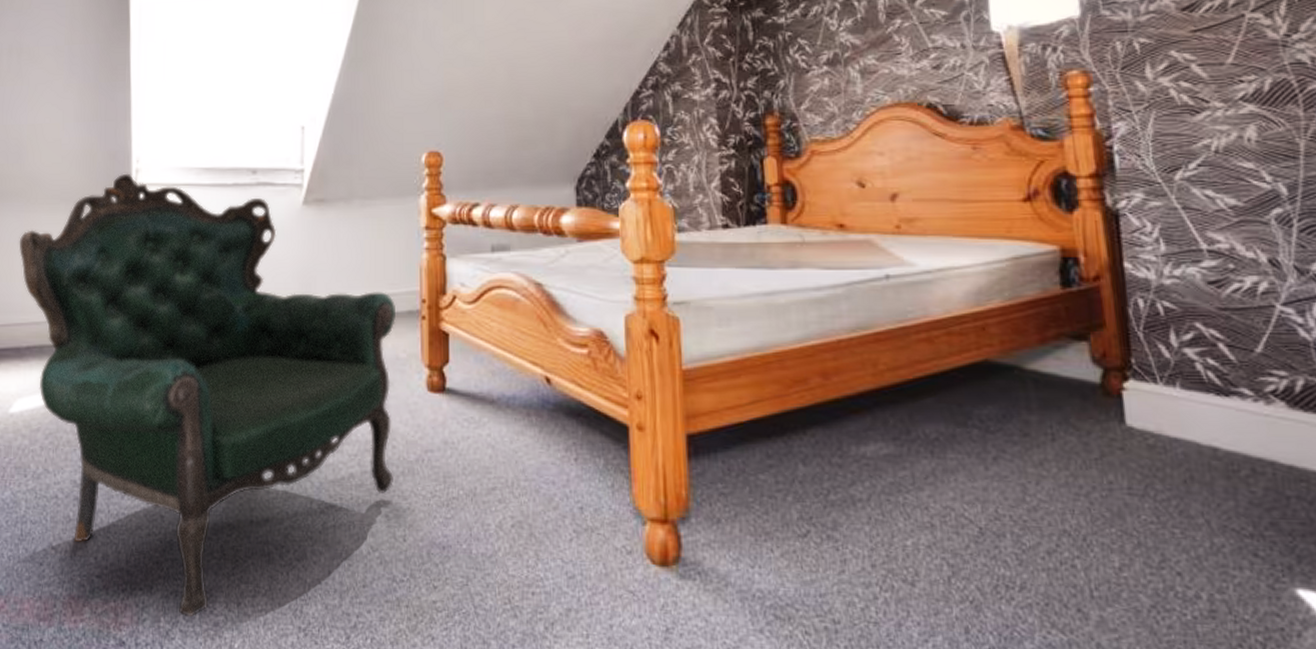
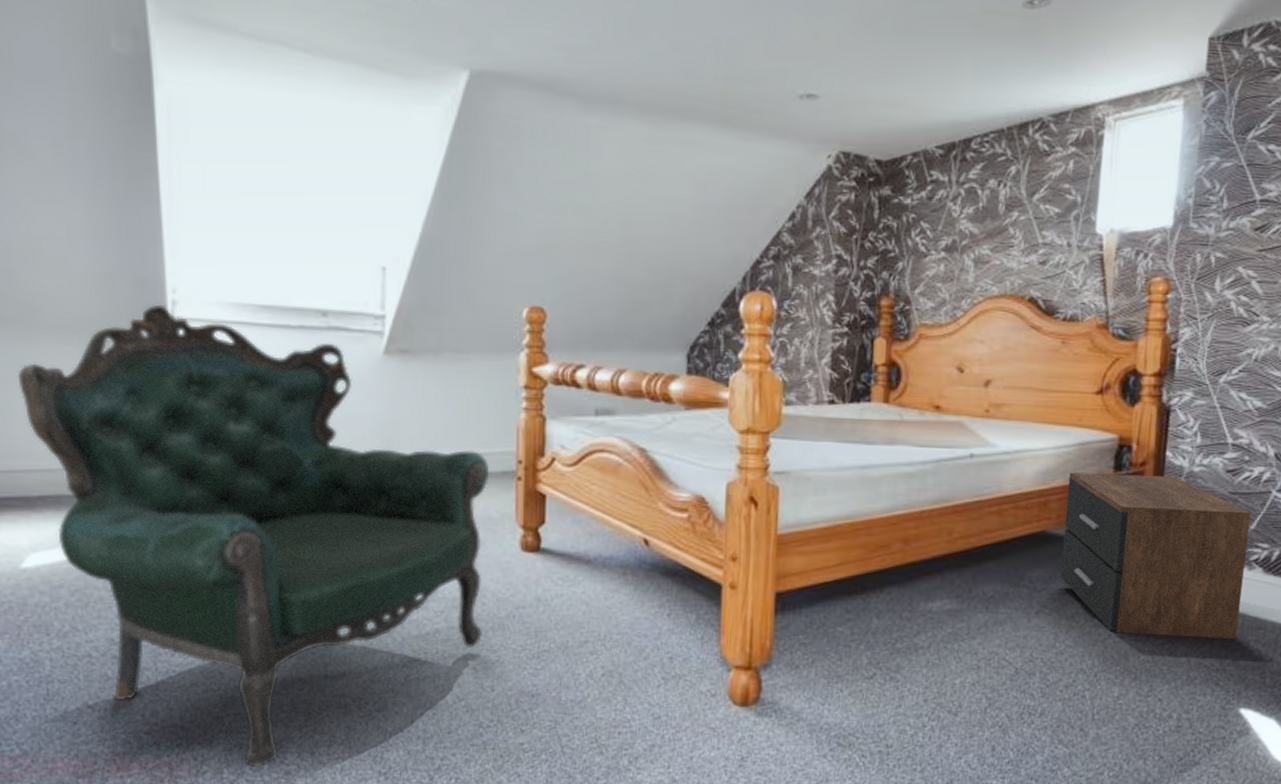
nightstand: none [1006,291,1269,494] -> present [1060,472,1251,639]

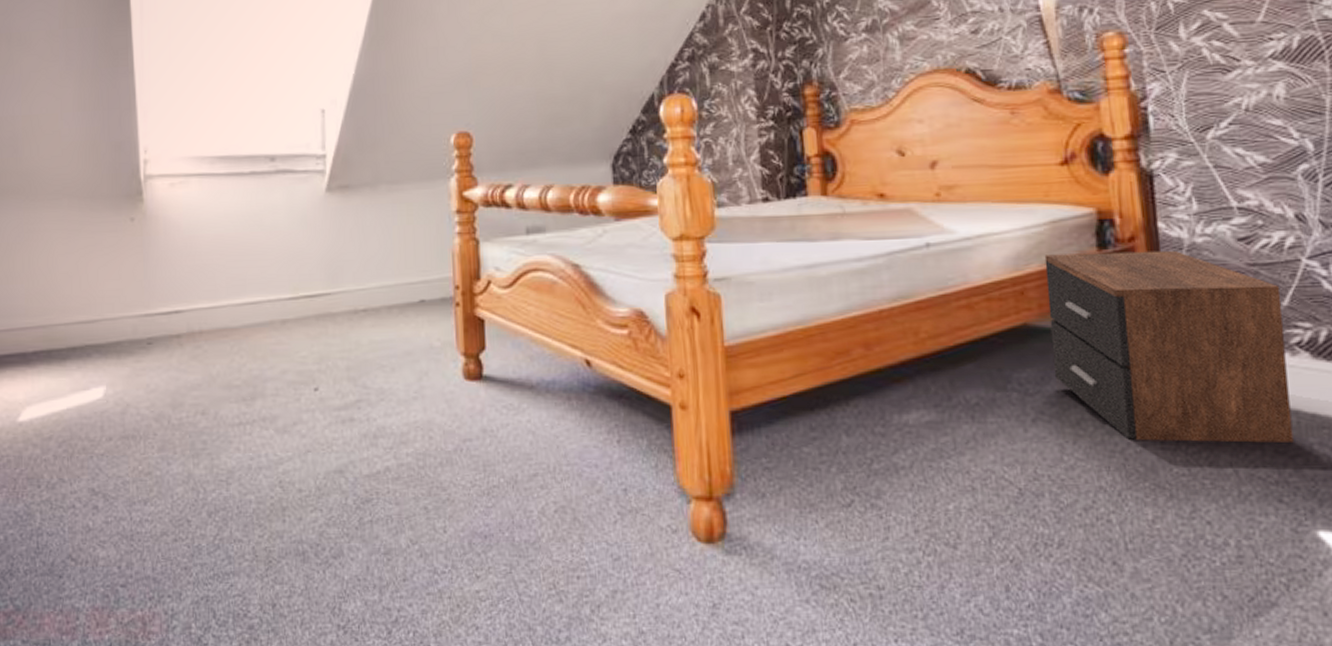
armchair: present [17,304,489,768] -> none [19,164,432,622]

